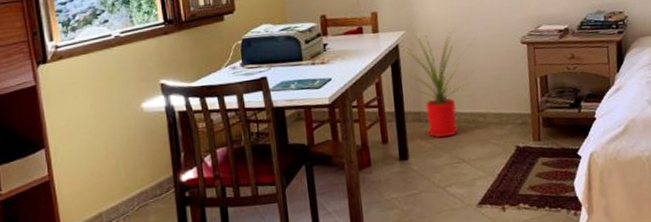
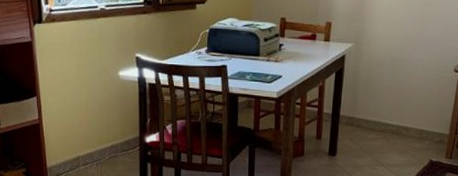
house plant: present [398,27,475,139] -> none [342,45,414,143]

